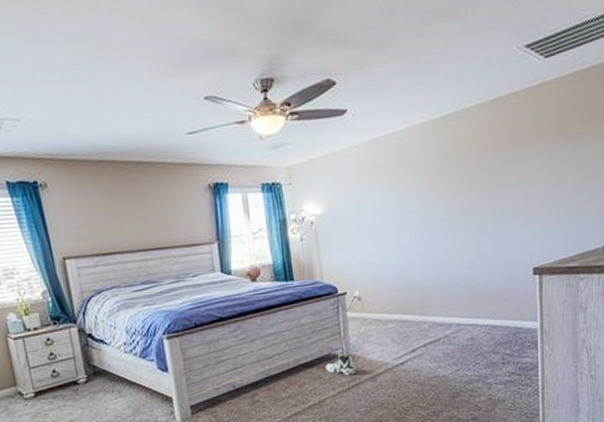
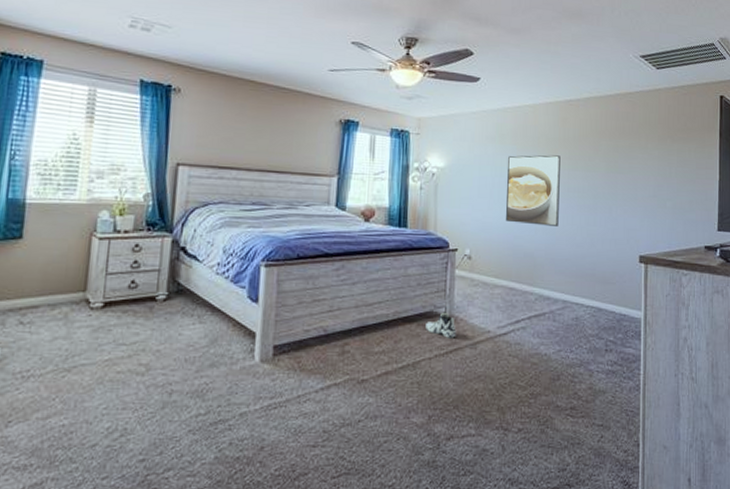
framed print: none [387,179,446,258] -> present [506,155,561,226]

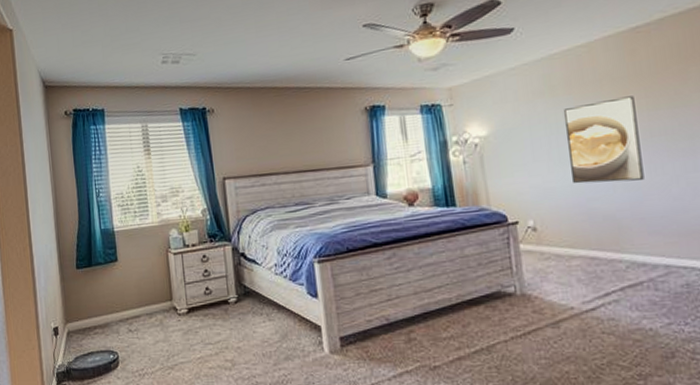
sneaker: present [426,310,457,338] -> none [495,289,533,319]

